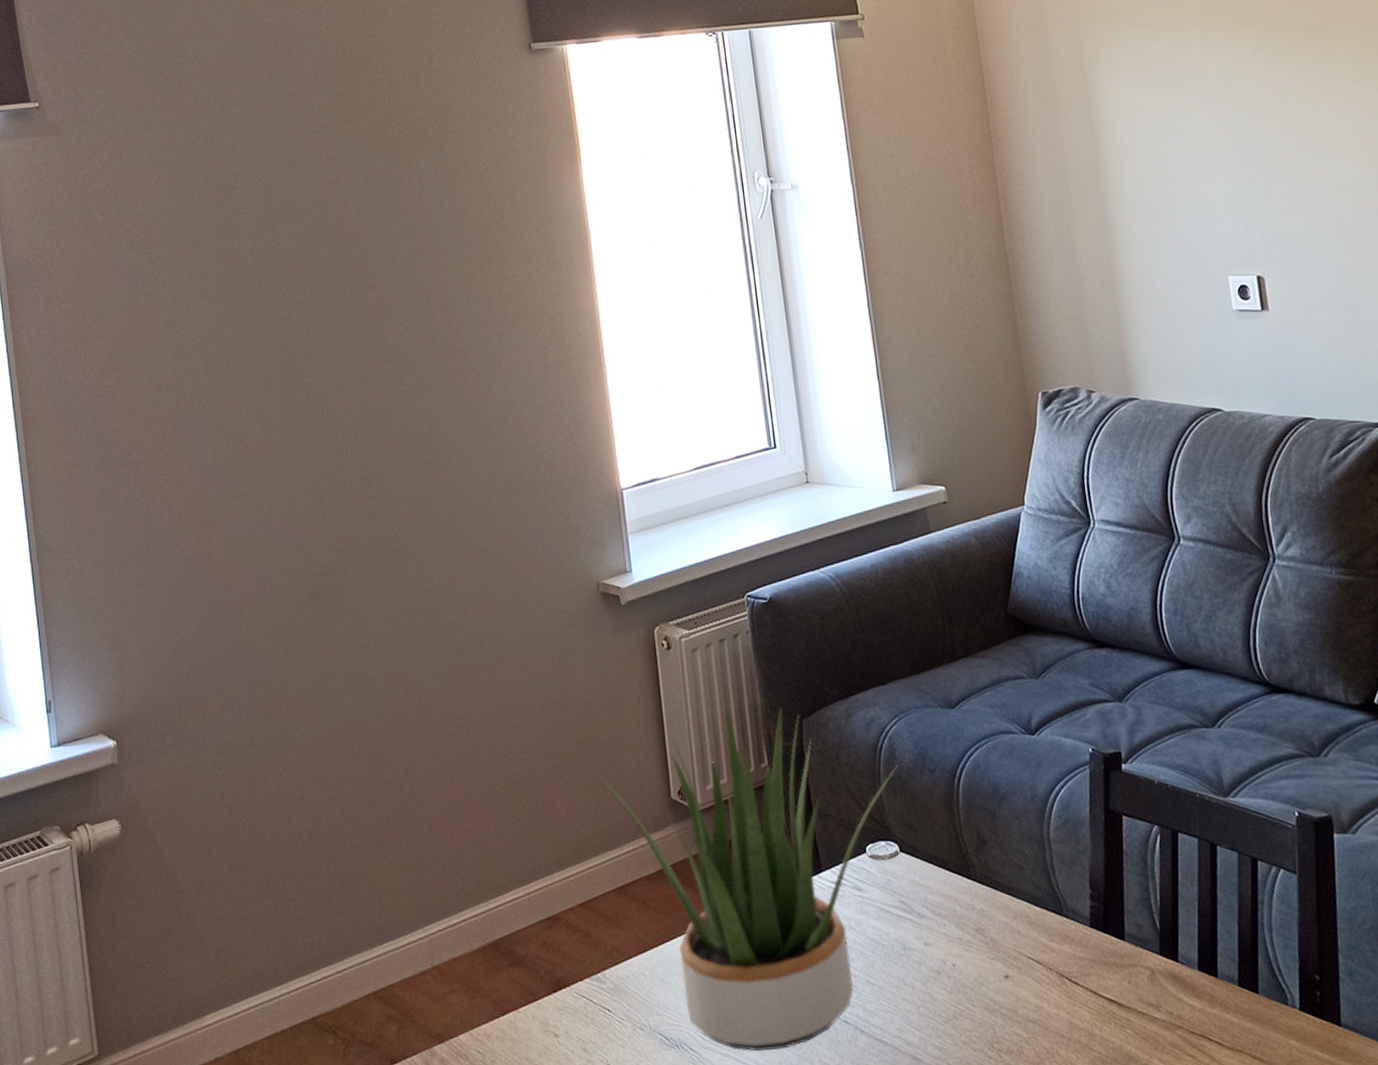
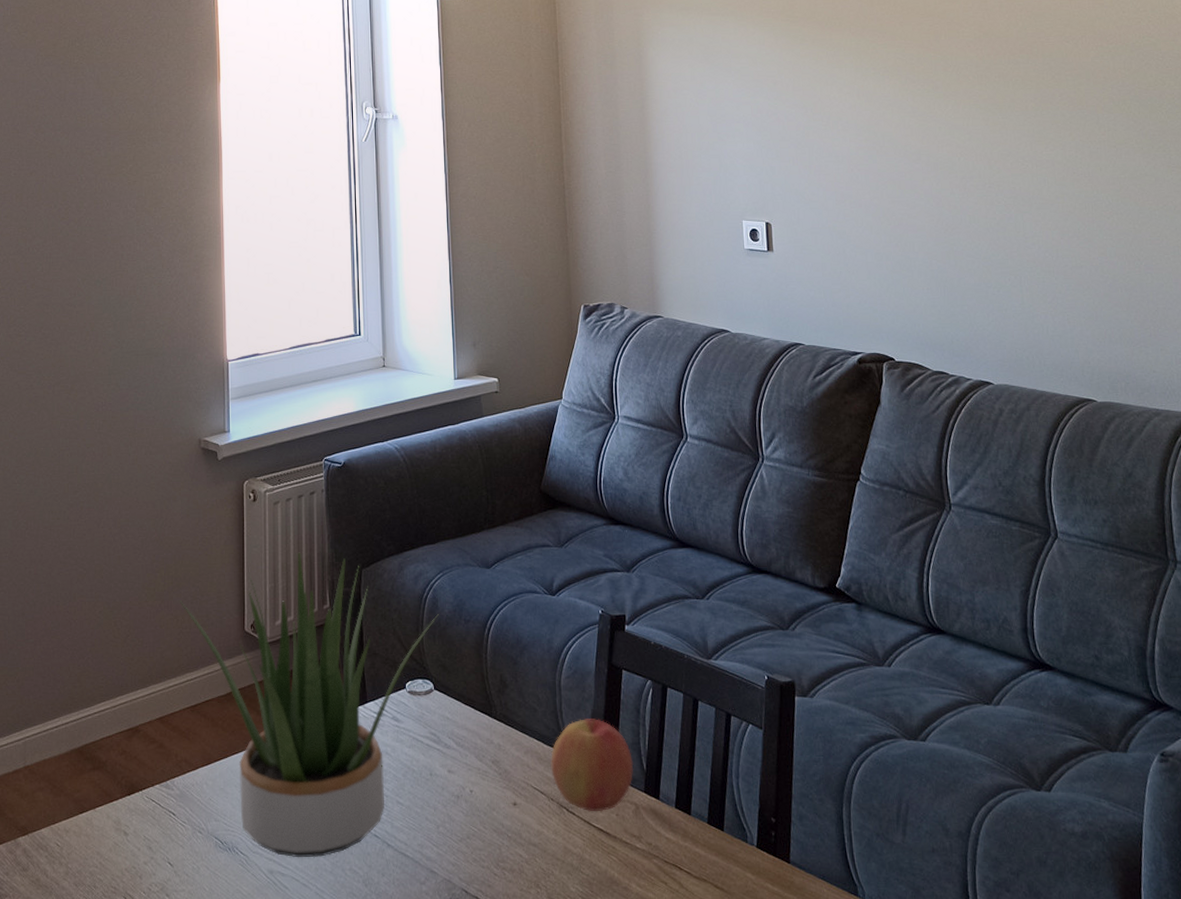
apple: none [1045,873,1146,981] -> present [551,719,634,812]

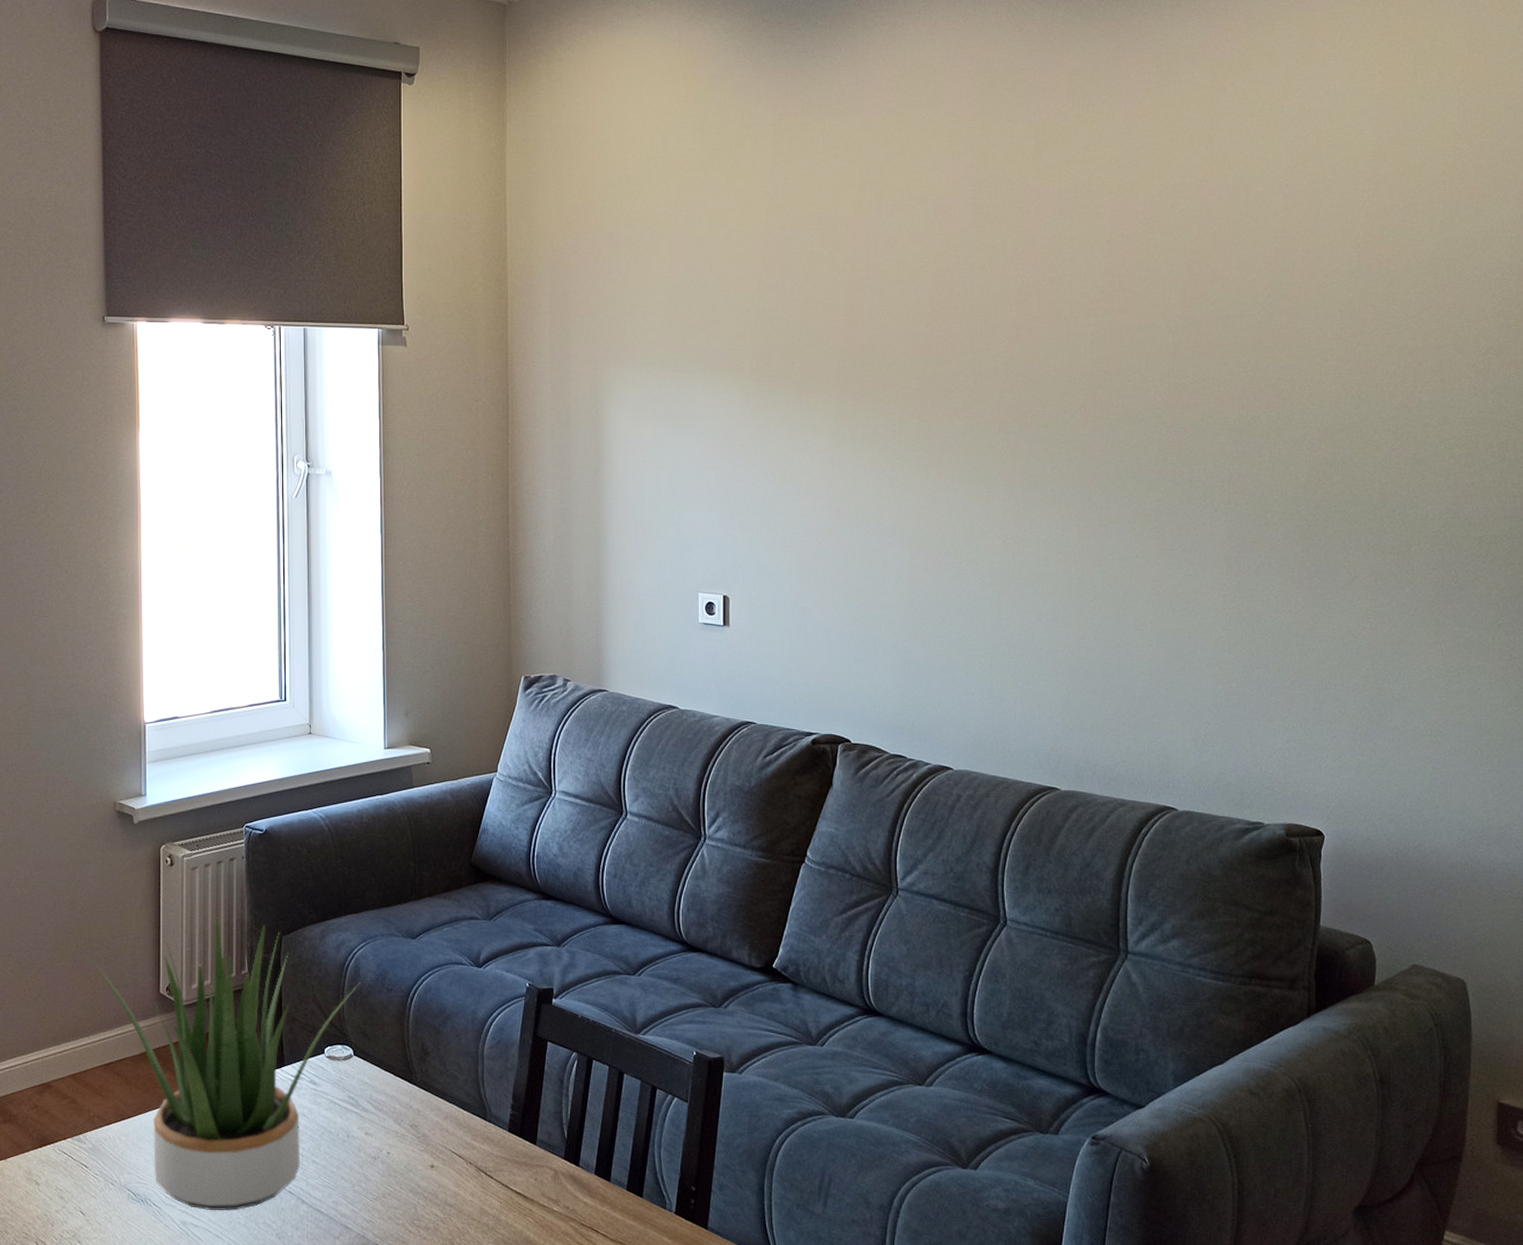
apple: present [551,719,634,812] -> none [470,1087,555,1177]

